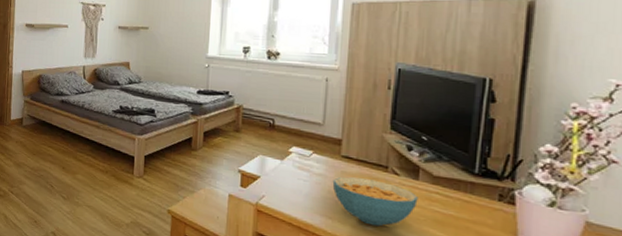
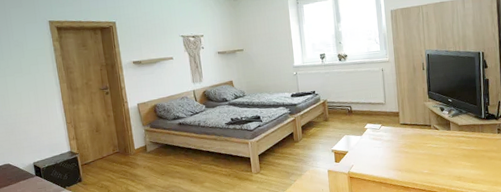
cereal bowl: present [332,176,418,227] -> none [397,136,452,169]

